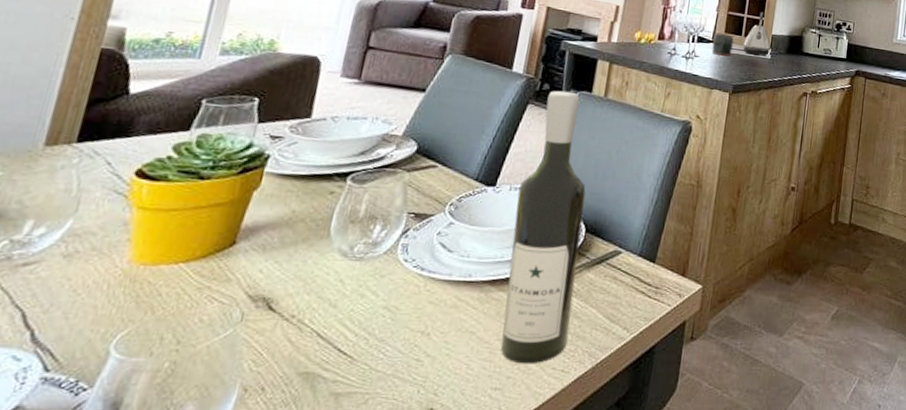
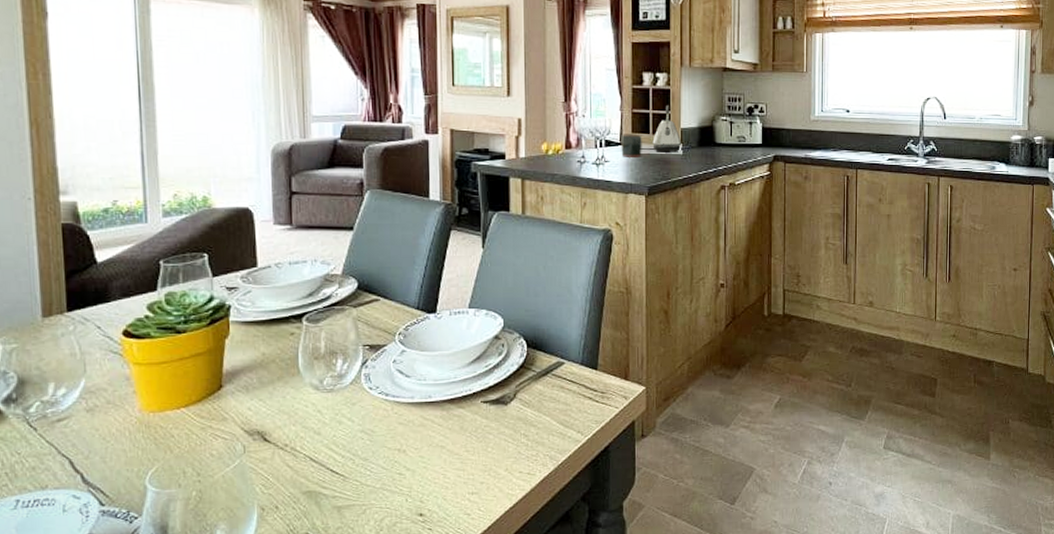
bottle: present [500,90,586,364] -> none [458,213,529,470]

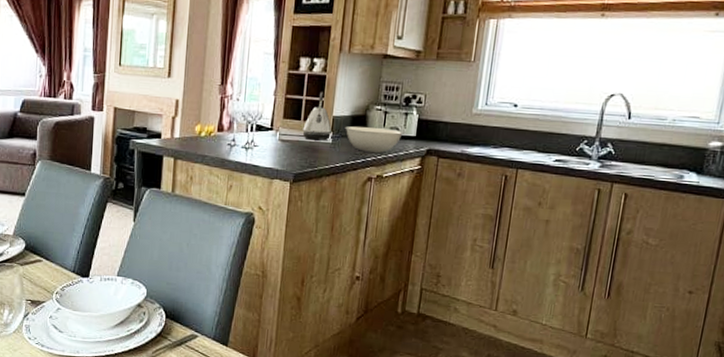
mug: present [621,133,642,157] -> none [270,119,293,144]
bowl: none [694,136,751,163] -> present [345,126,404,154]

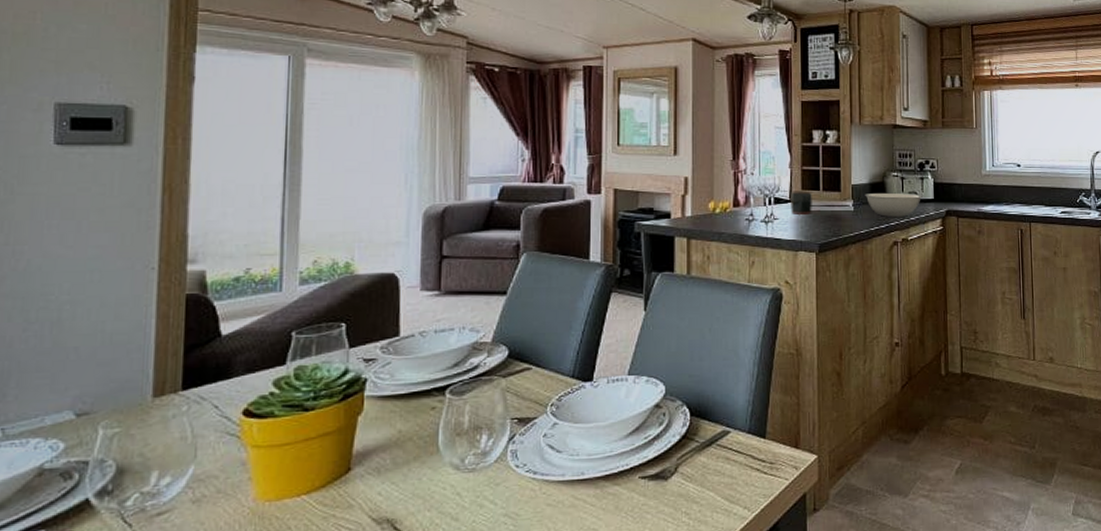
mug: none [270,119,293,144] -> present [790,191,812,214]
kettle: present [302,91,332,141] -> none [823,161,852,209]

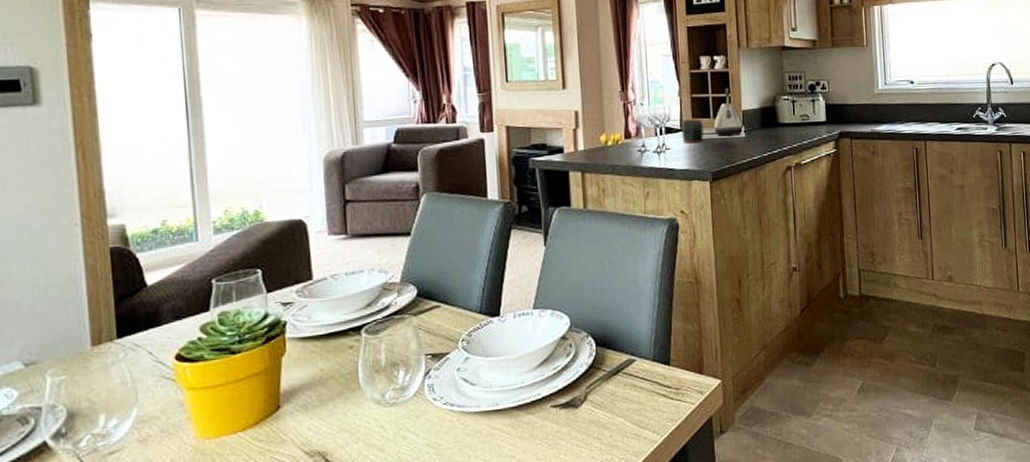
kettle: none [823,161,852,209] -> present [714,87,743,136]
bowl: present [865,192,923,218] -> none [756,116,815,143]

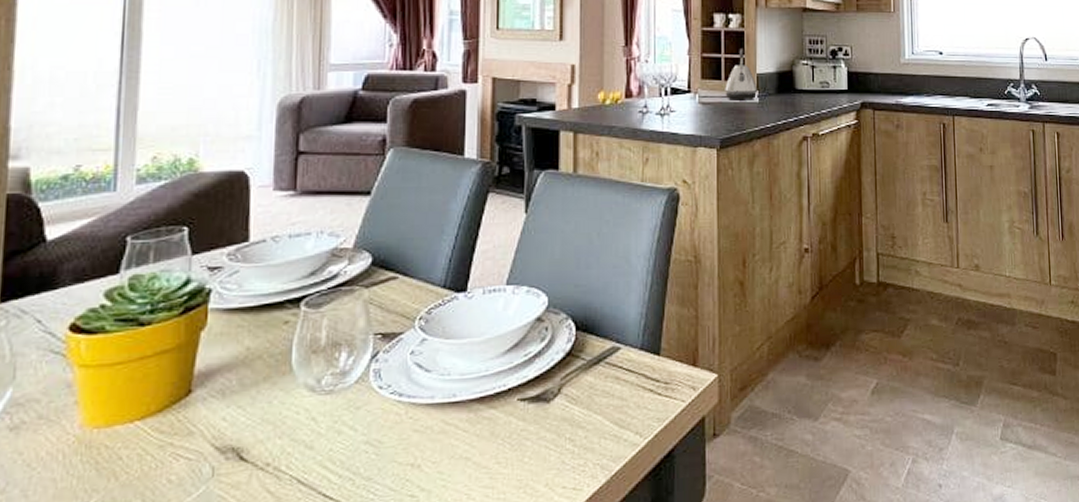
mug: present [681,119,704,144] -> none [689,80,713,106]

